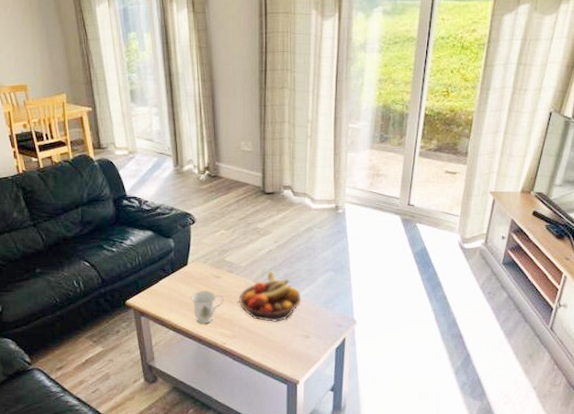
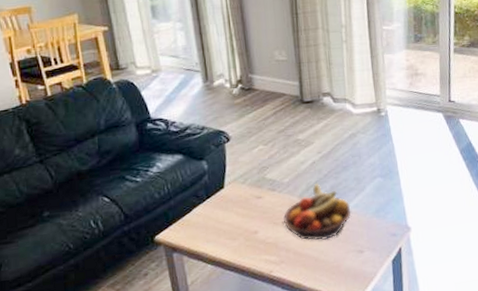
mug: present [191,291,224,325] -> none [230,214,267,253]

